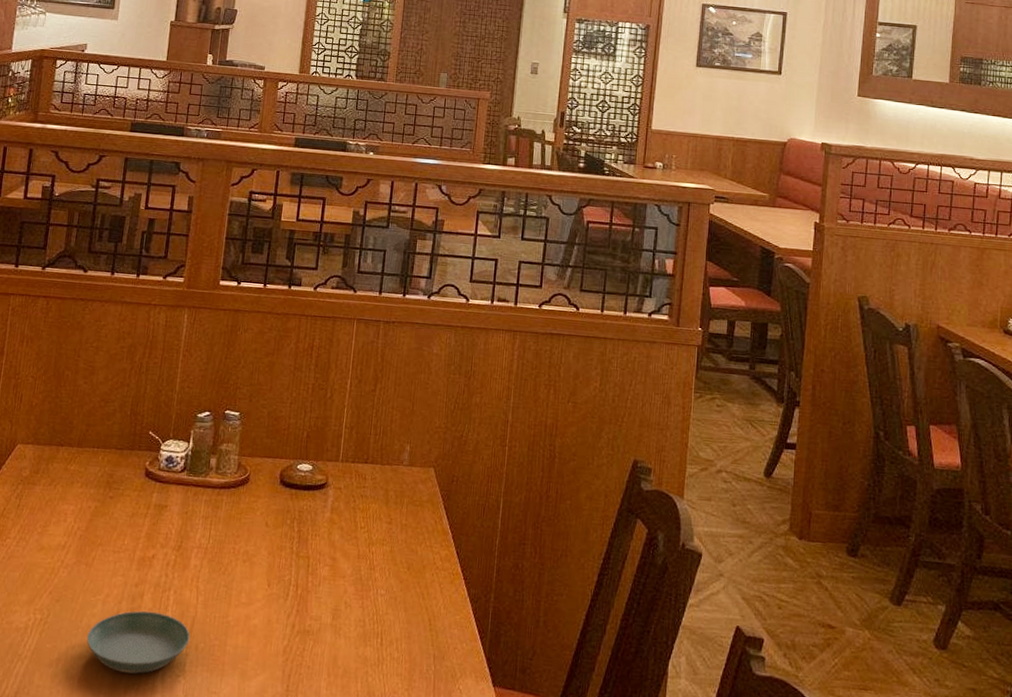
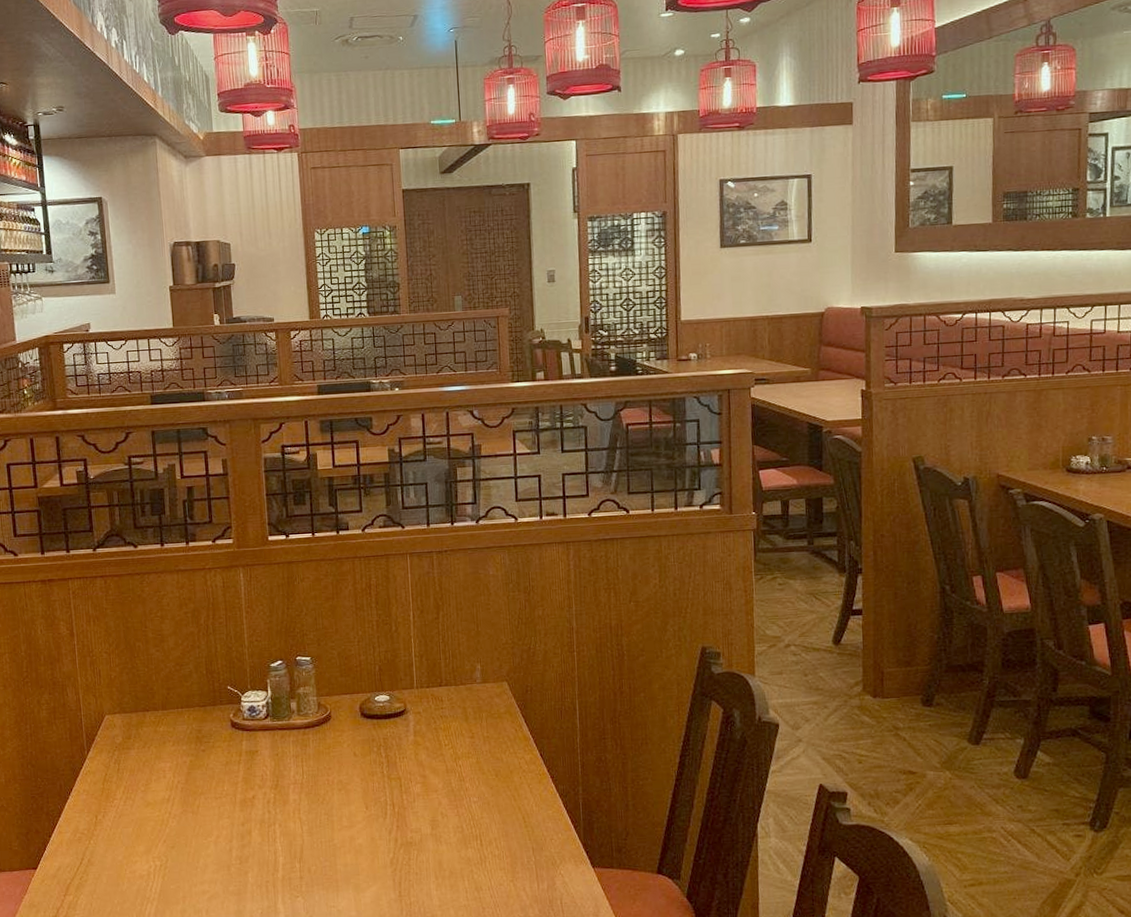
saucer: present [86,611,191,674] -> none [206,845,302,901]

